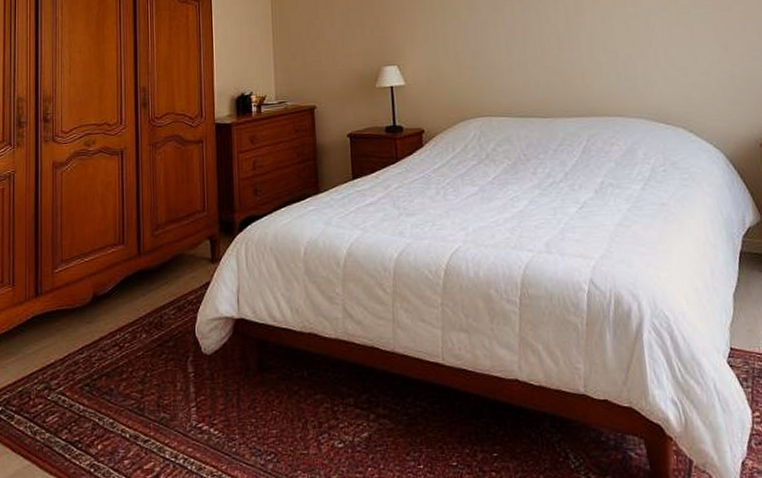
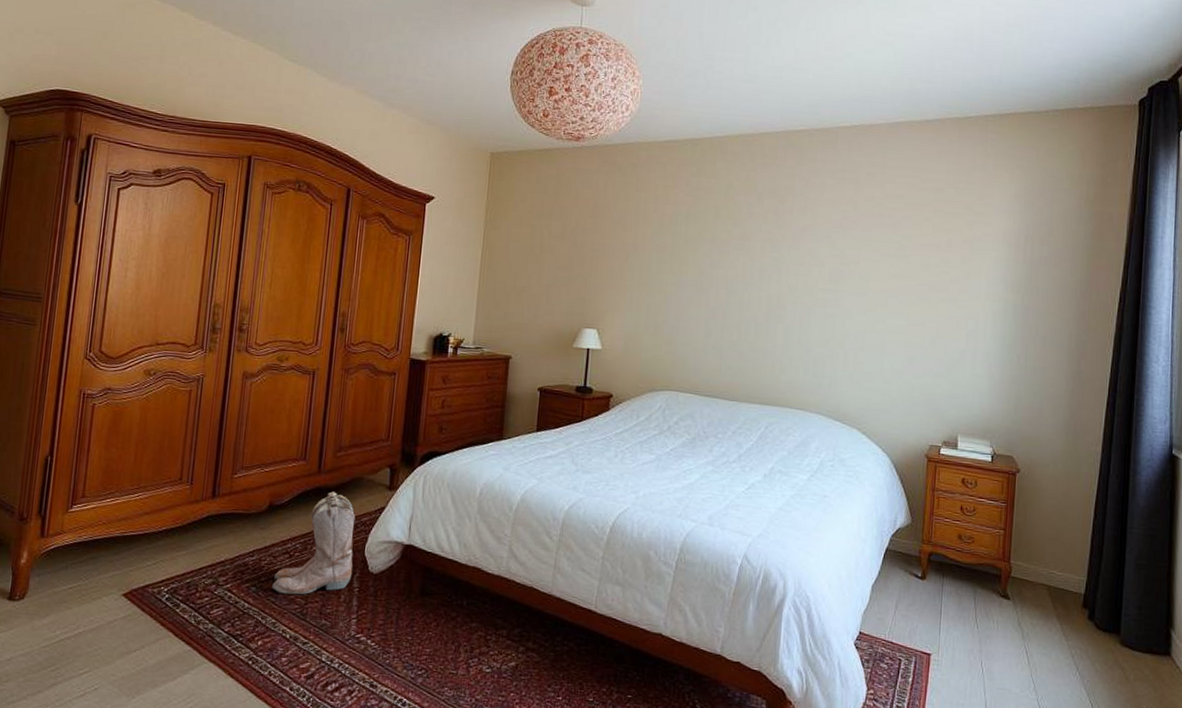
boots: none [105,273,186,390] -> present [272,492,356,595]

